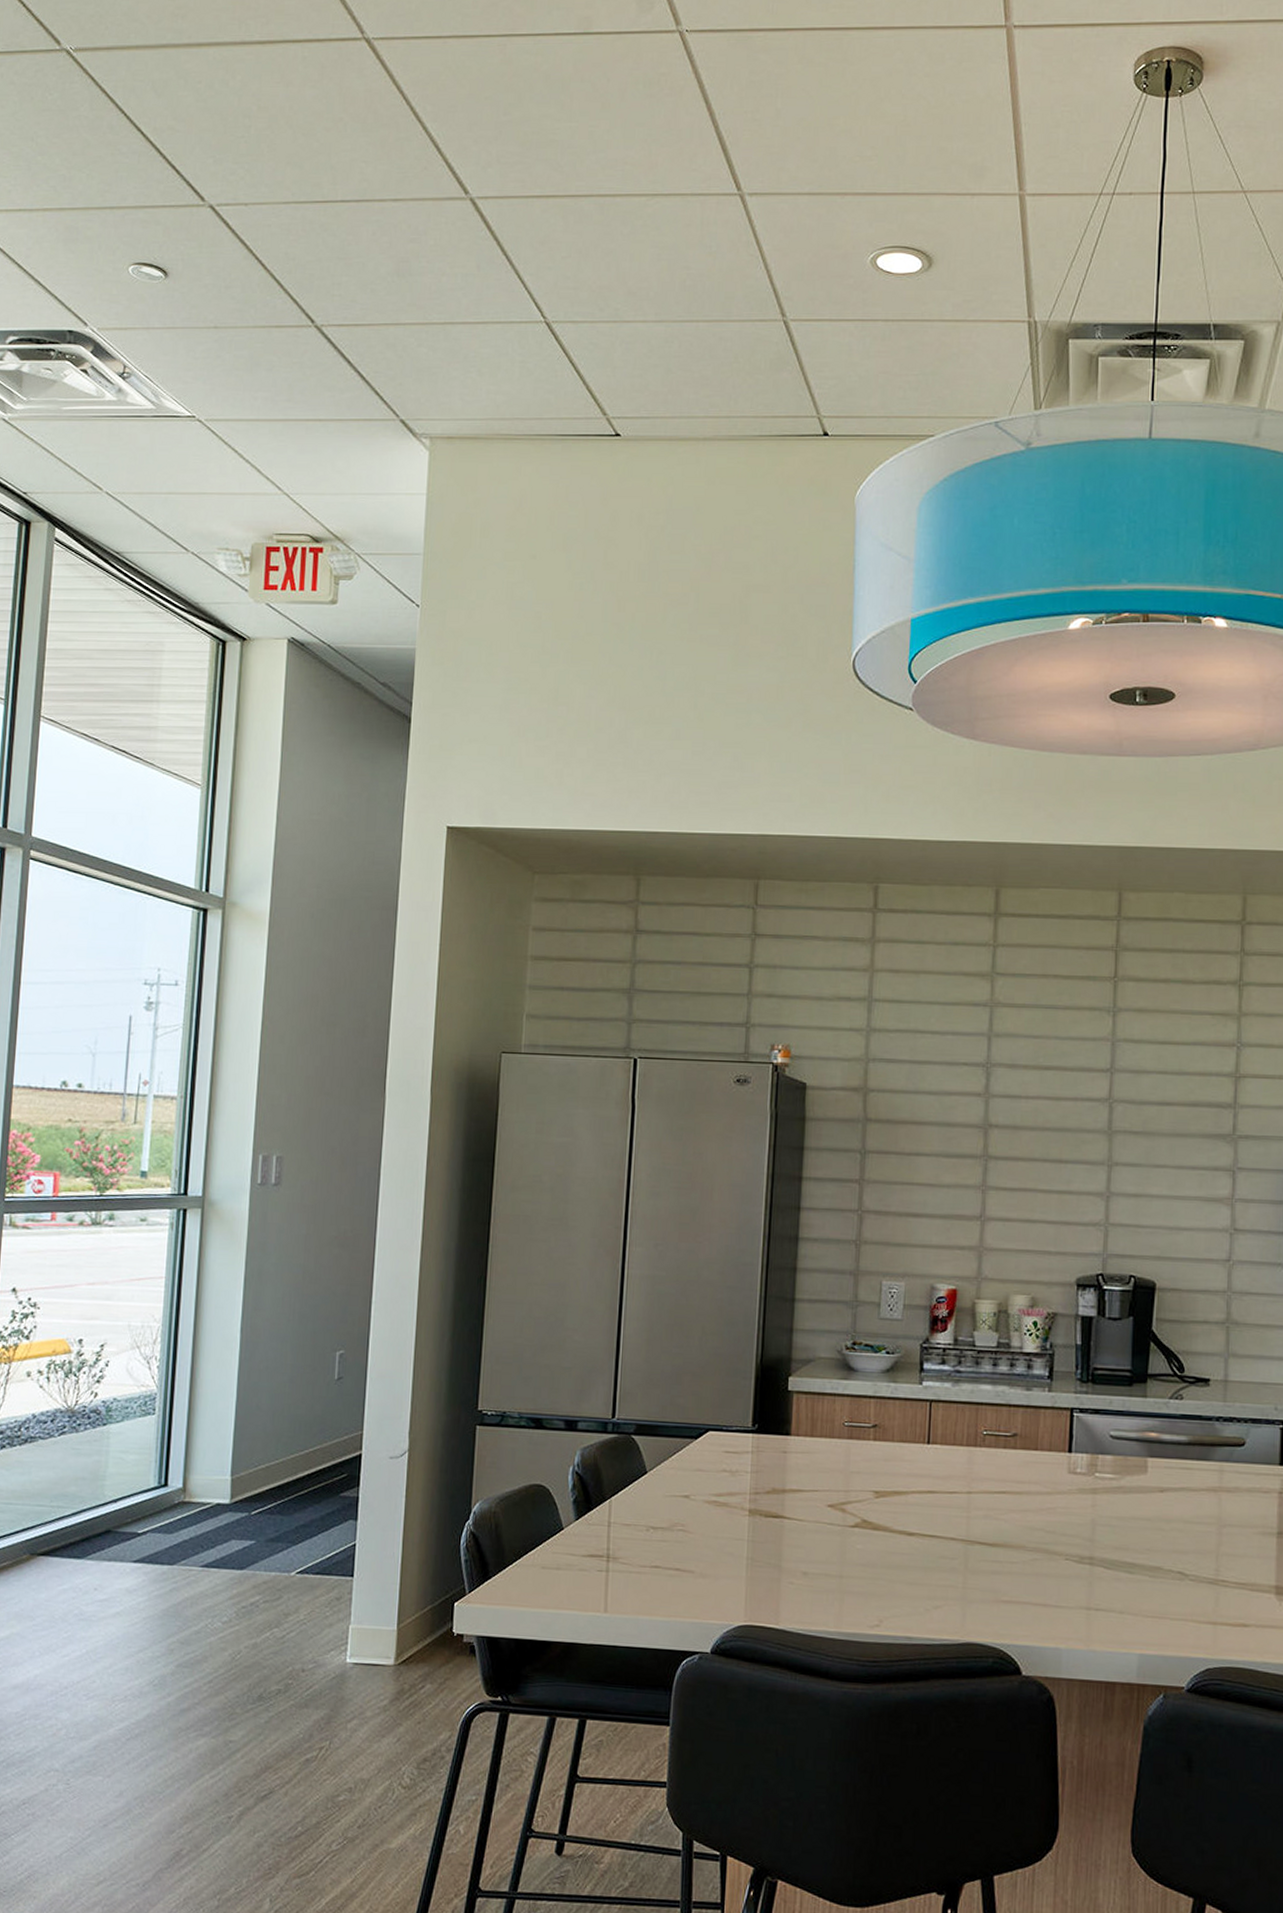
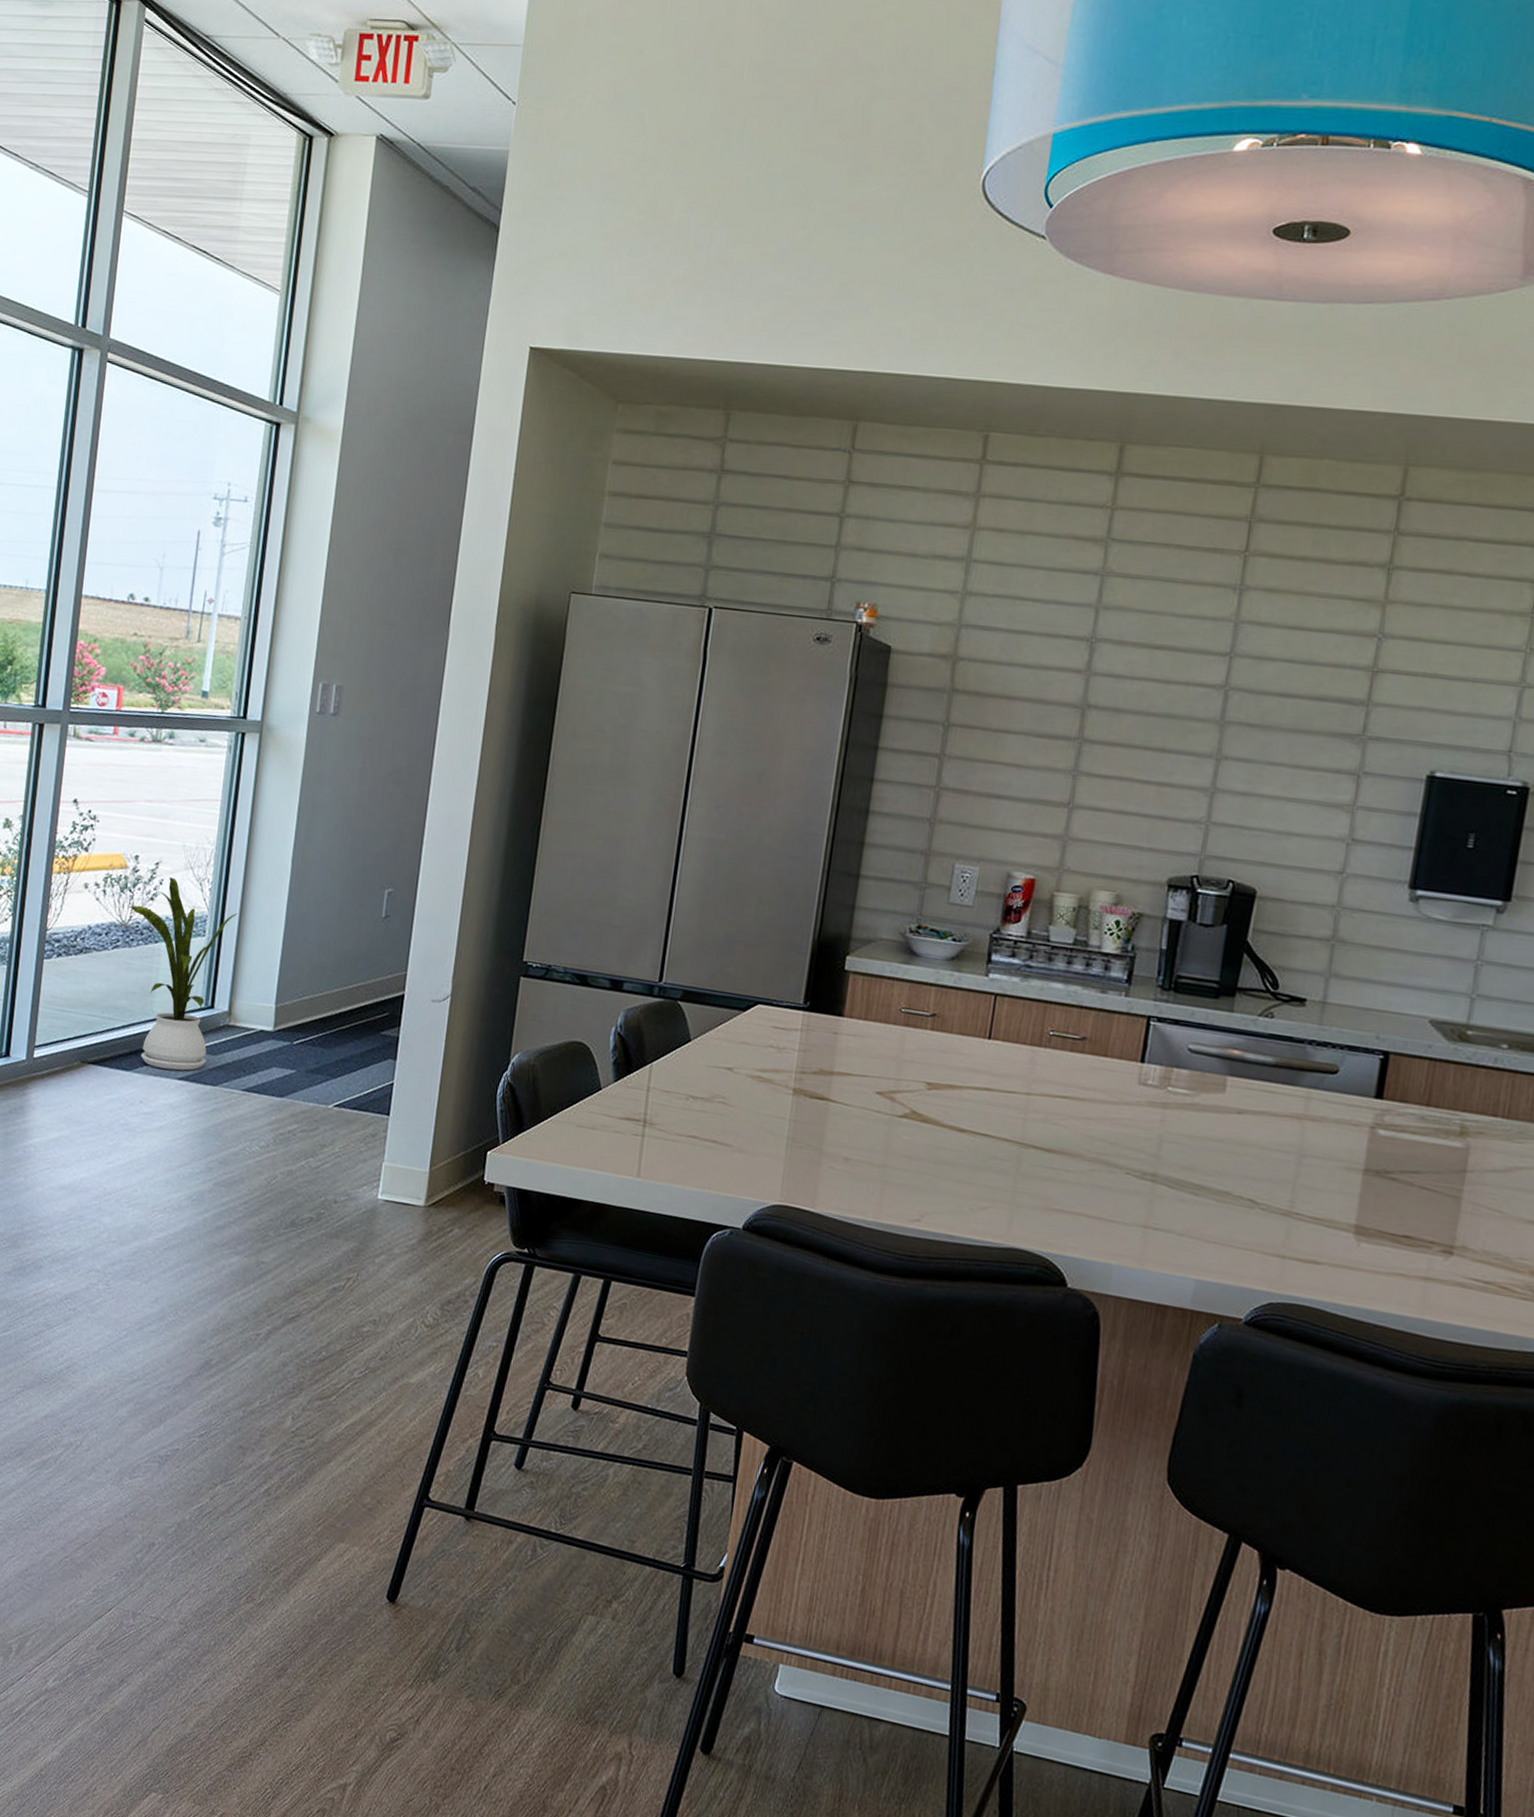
house plant: none [74,1357,188,1553] -> present [129,877,238,1071]

